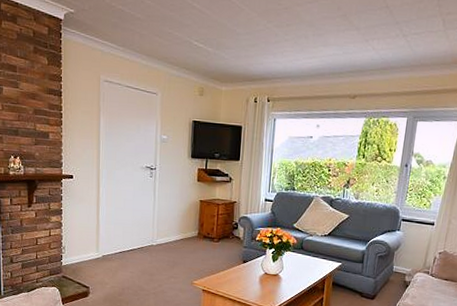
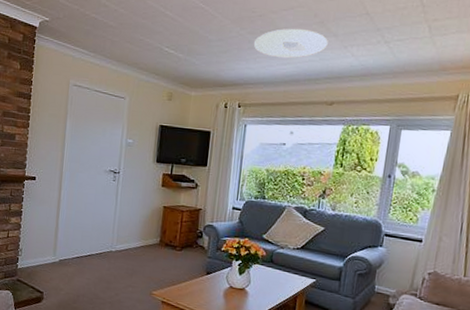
ceiling light: none [280,21,351,53] -> present [253,28,328,59]

